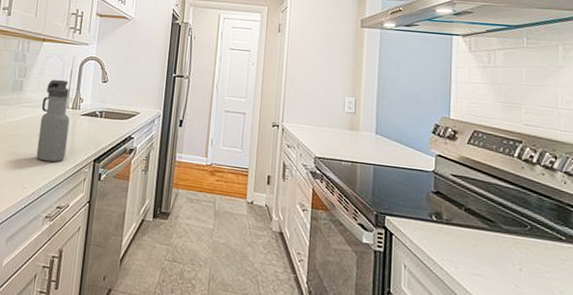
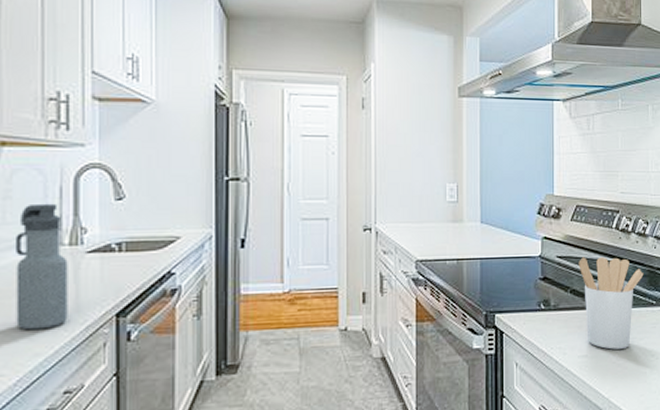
utensil holder: none [475,179,551,278] -> present [579,256,644,350]

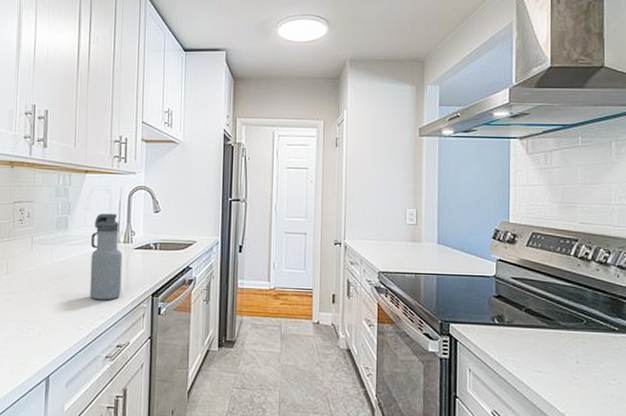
utensil holder: present [579,256,644,350] -> none [534,280,605,369]

